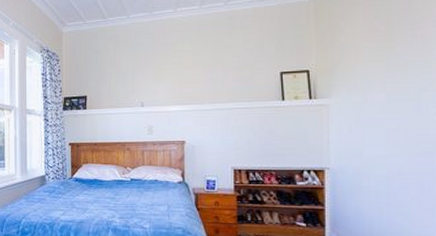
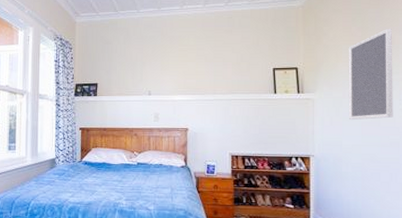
home mirror: none [370,20,426,127] -> present [348,28,393,120]

